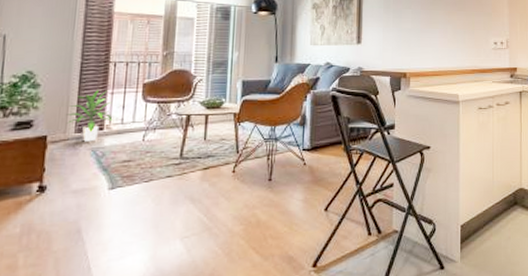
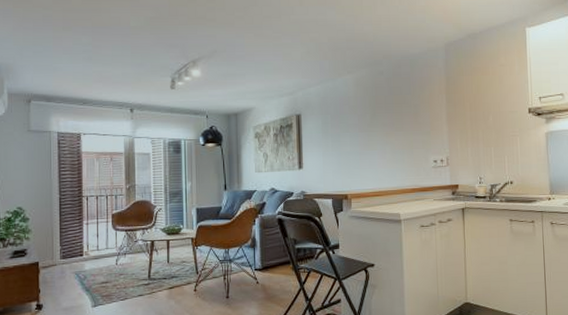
indoor plant: present [66,90,113,142] -> none [52,221,90,267]

